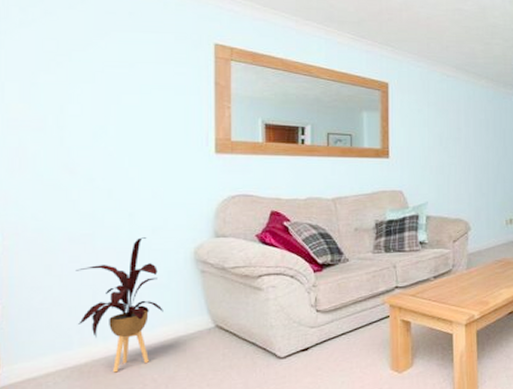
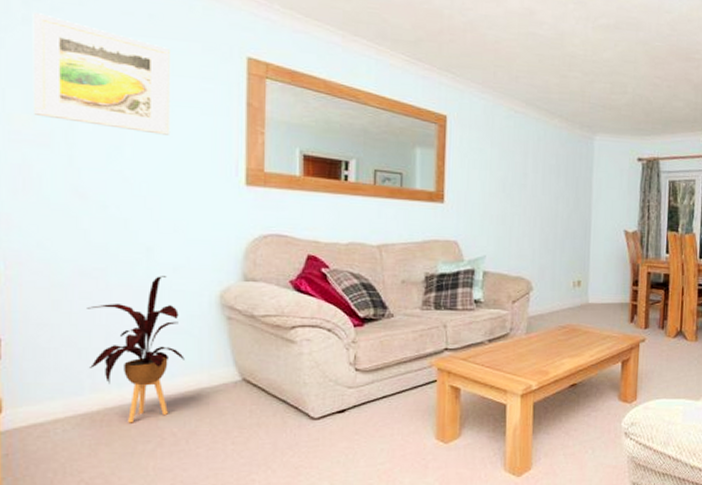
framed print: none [28,17,149,114] -> present [32,12,171,135]

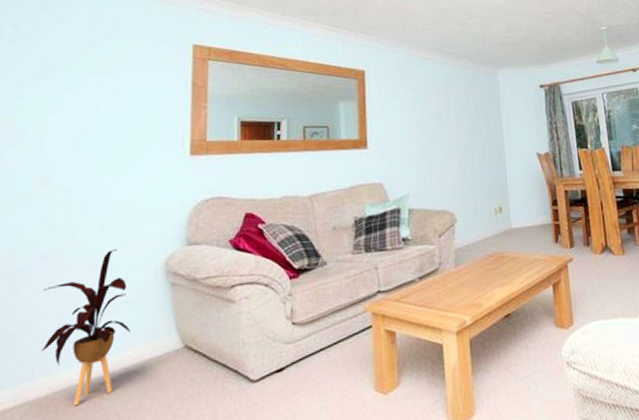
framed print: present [32,12,171,135] -> none [13,33,129,120]

